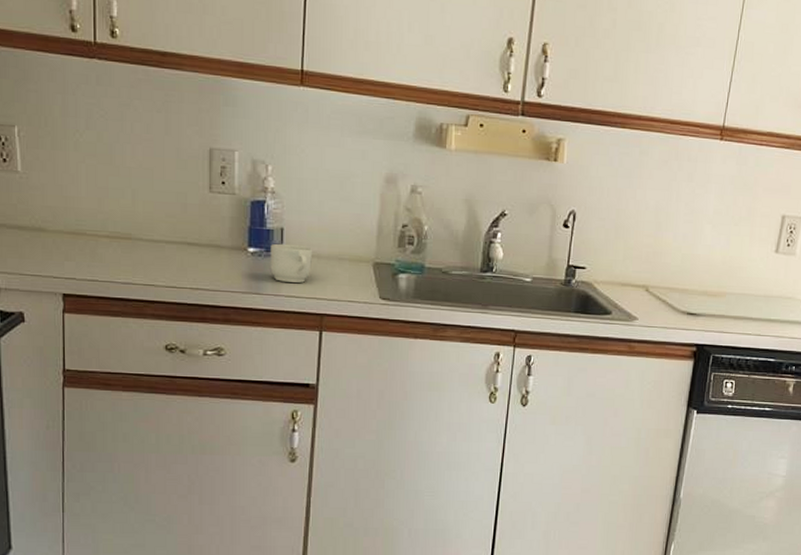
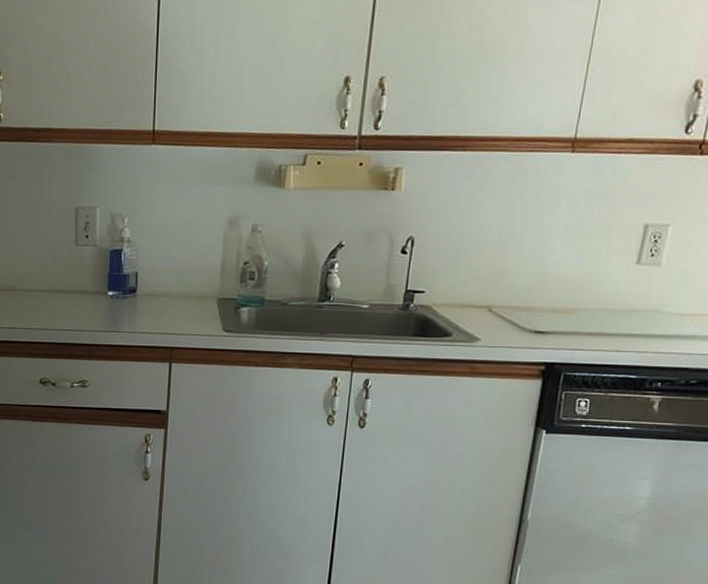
mug: present [270,243,313,283] -> none [126,286,164,320]

